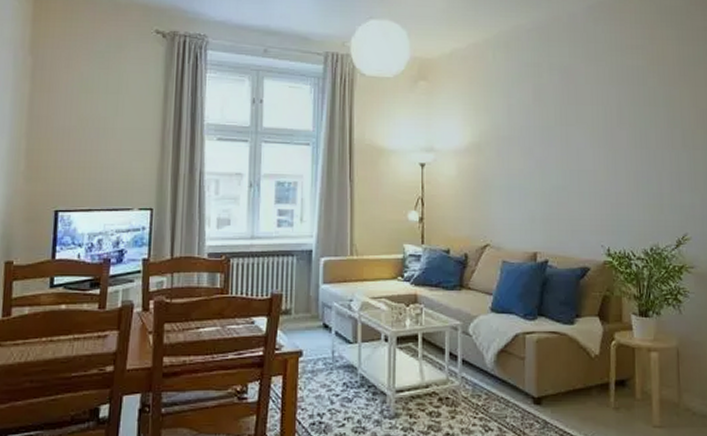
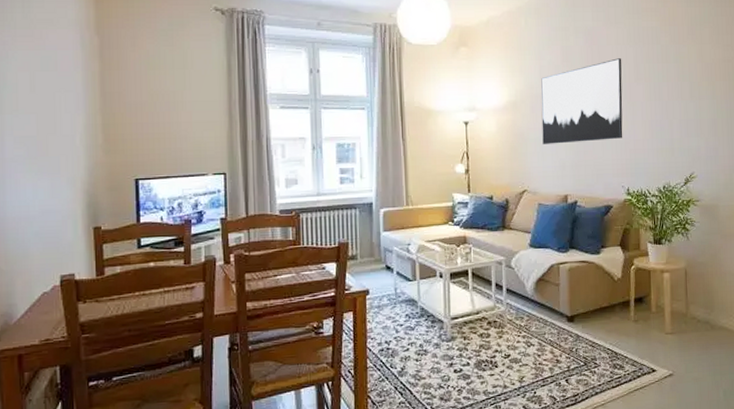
wall art: none [508,99,603,193] -> present [541,58,623,144]

